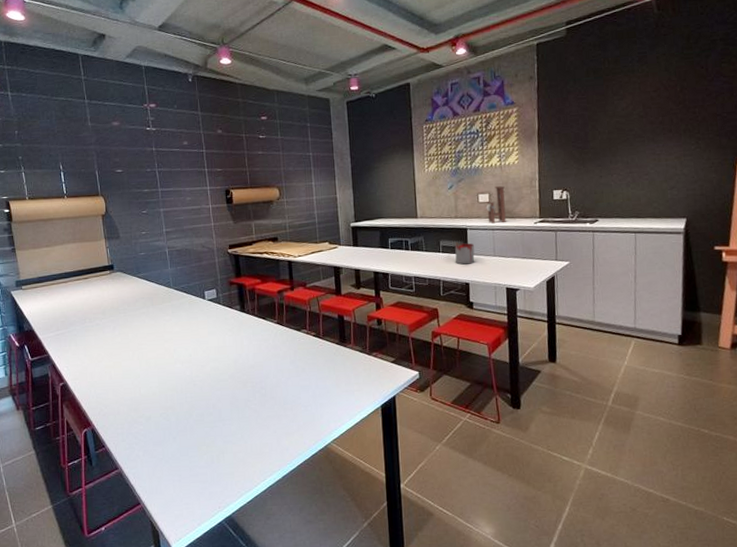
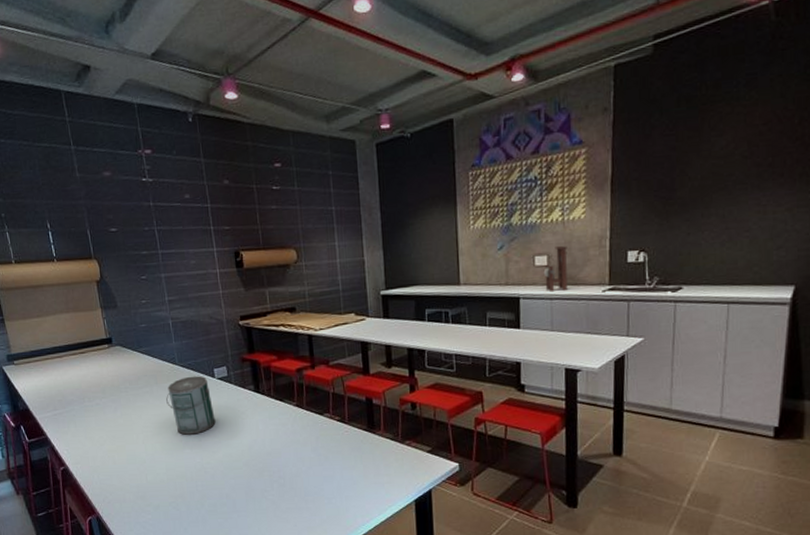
paint can: none [161,297,205,351] -> present [166,375,216,435]
paint can: present [455,242,475,265] -> none [504,314,528,341]

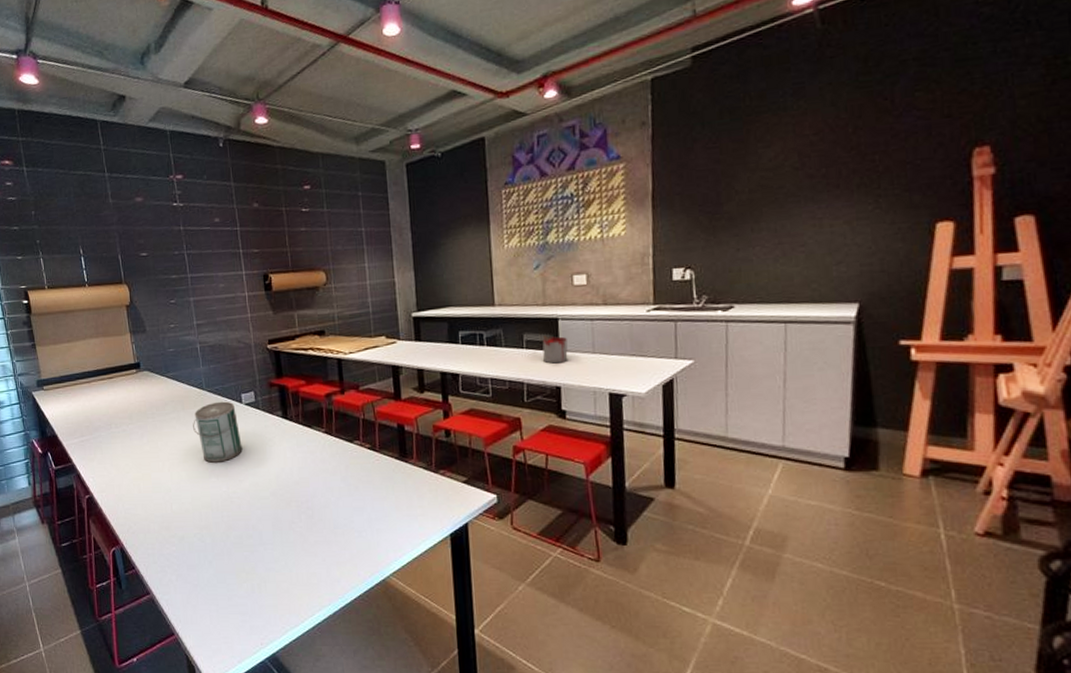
paint can: none [504,314,528,341] -> present [542,336,568,364]
paper towel holder: present [543,245,568,292] -> none [582,263,609,313]

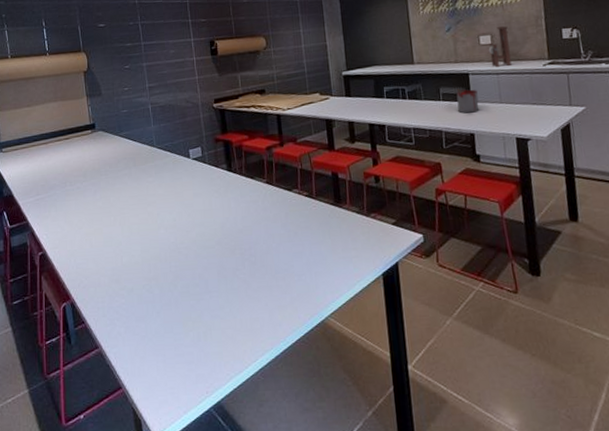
paint can: present [193,401,243,463] -> none [143,157,190,216]
paper towel holder: none [582,263,609,313] -> present [488,25,512,68]

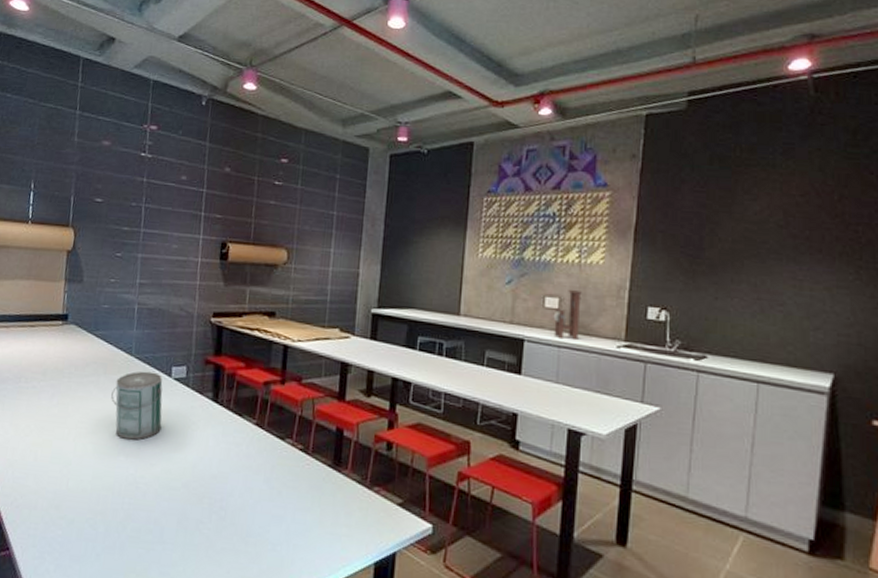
paint can: none [143,157,190,216] -> present [111,371,163,440]
paint can: present [456,89,480,114] -> none [503,356,531,389]

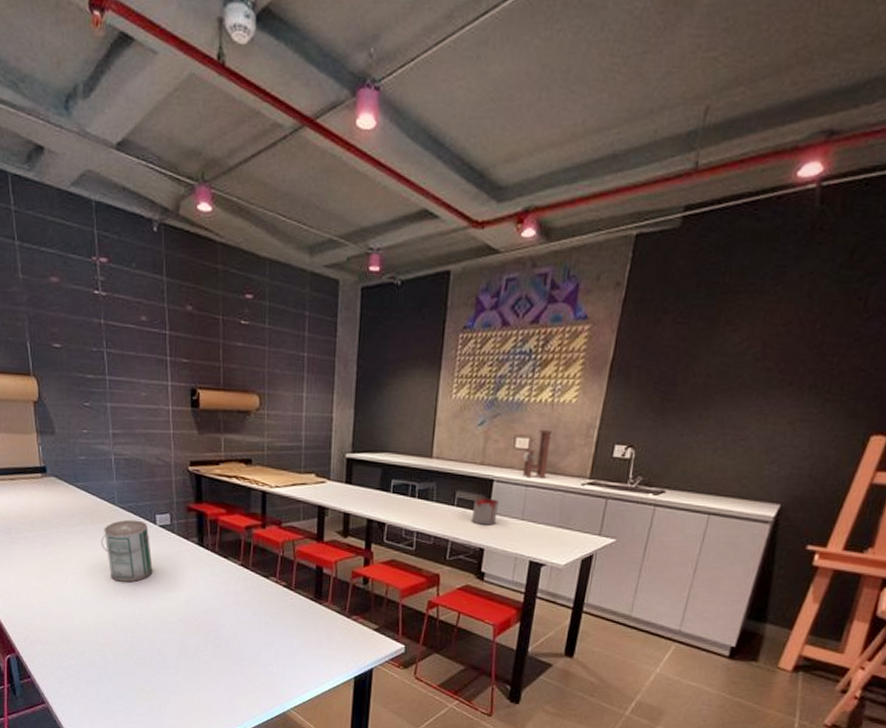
paint can: none [503,356,531,389] -> present [472,496,499,526]

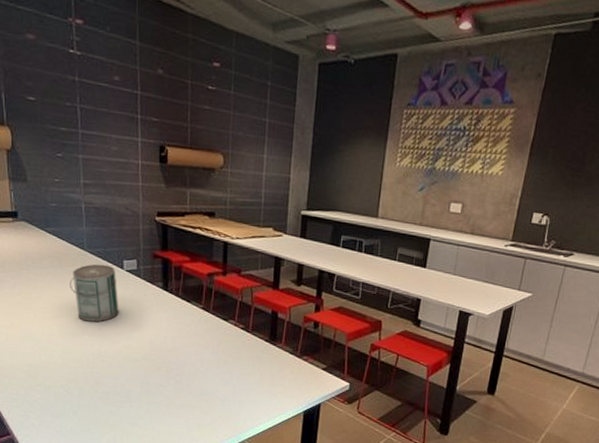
paint can: present [472,496,499,526] -> none [411,252,434,279]
paper towel holder: present [522,429,552,480] -> none [455,196,481,240]

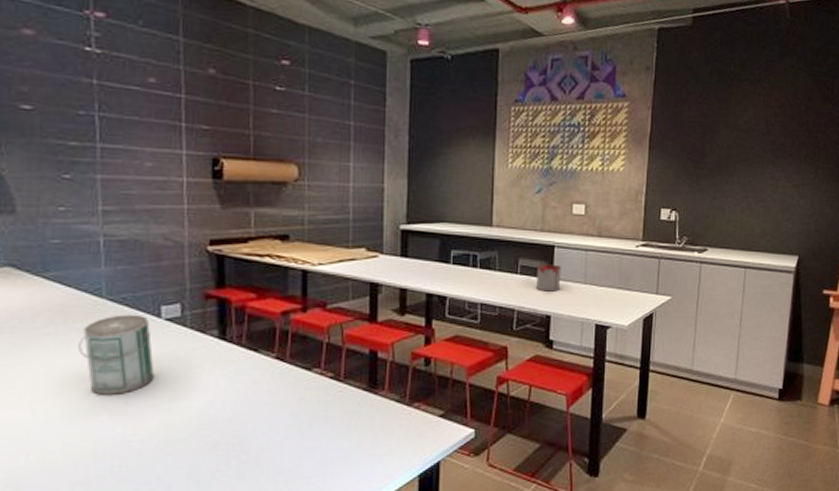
paint can: none [411,252,434,279] -> present [536,263,561,292]

